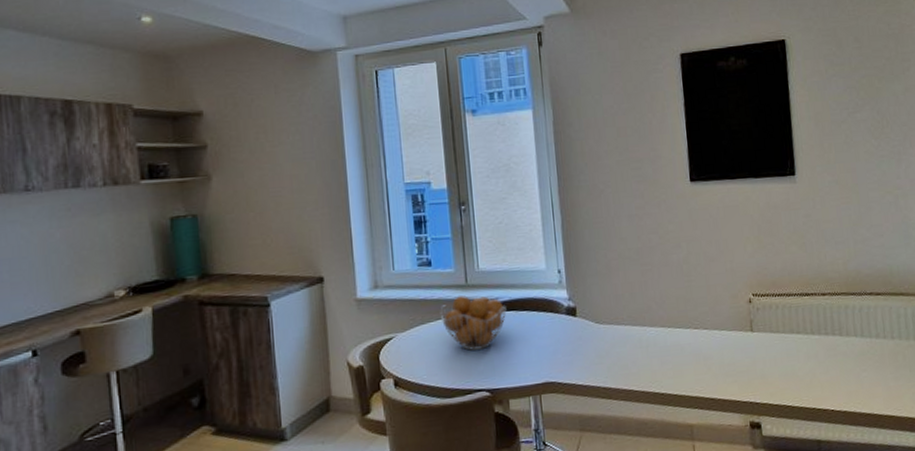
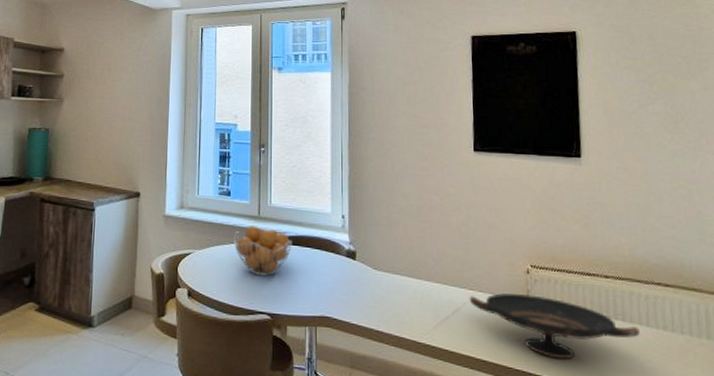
decorative bowl: none [694,324,856,384] -> present [469,292,640,360]

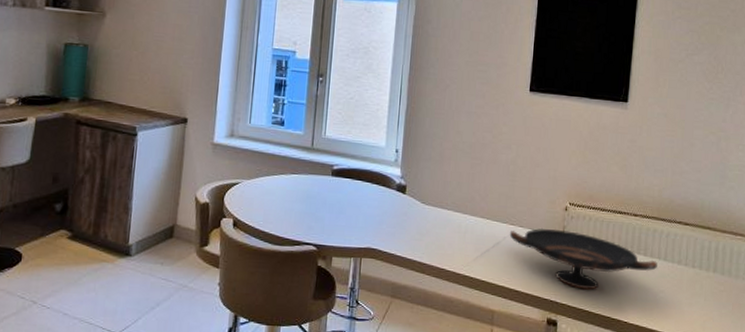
fruit basket: present [233,226,292,276] -> none [284,157,344,208]

